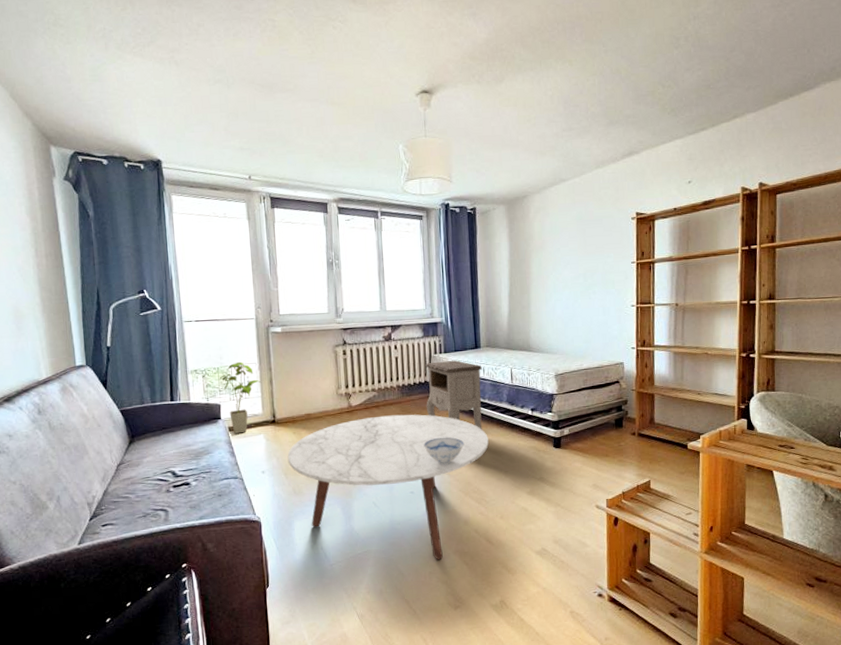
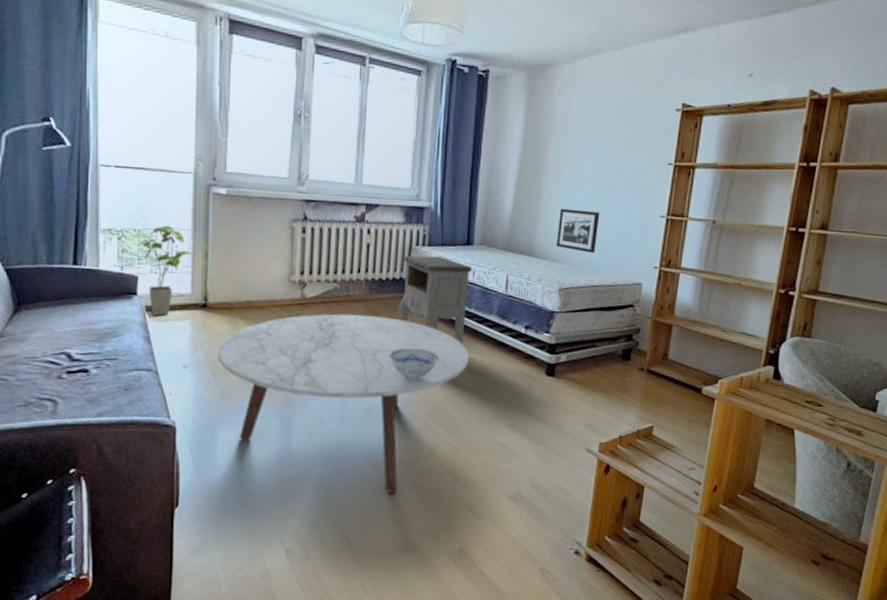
picture frame: none [547,308,581,343] -> present [555,208,600,254]

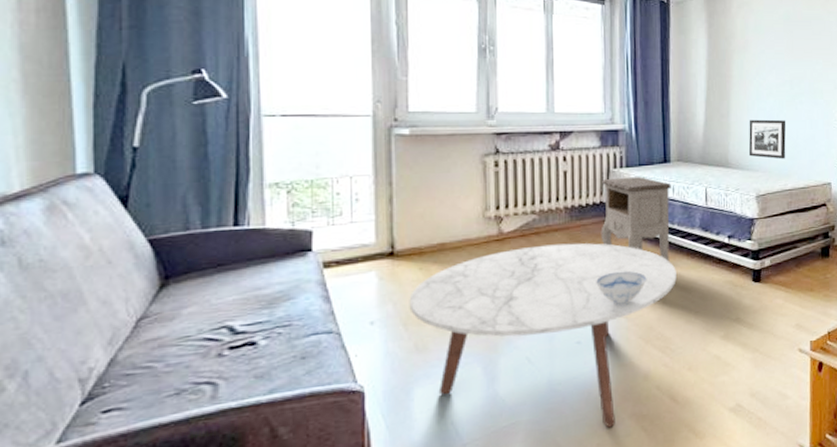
house plant: present [139,225,193,316] -> none [313,172,376,271]

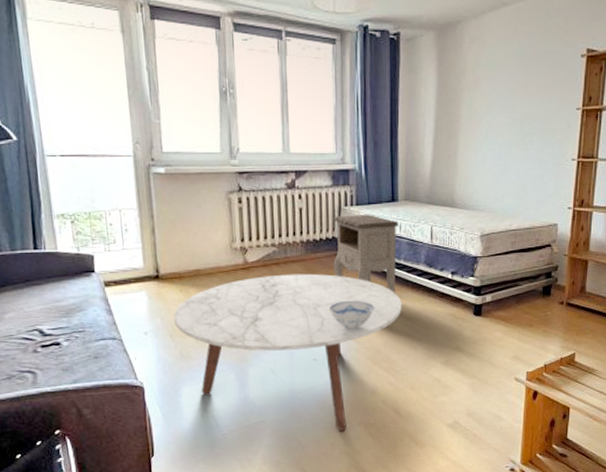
picture frame: present [748,119,786,159] -> none [474,159,515,200]

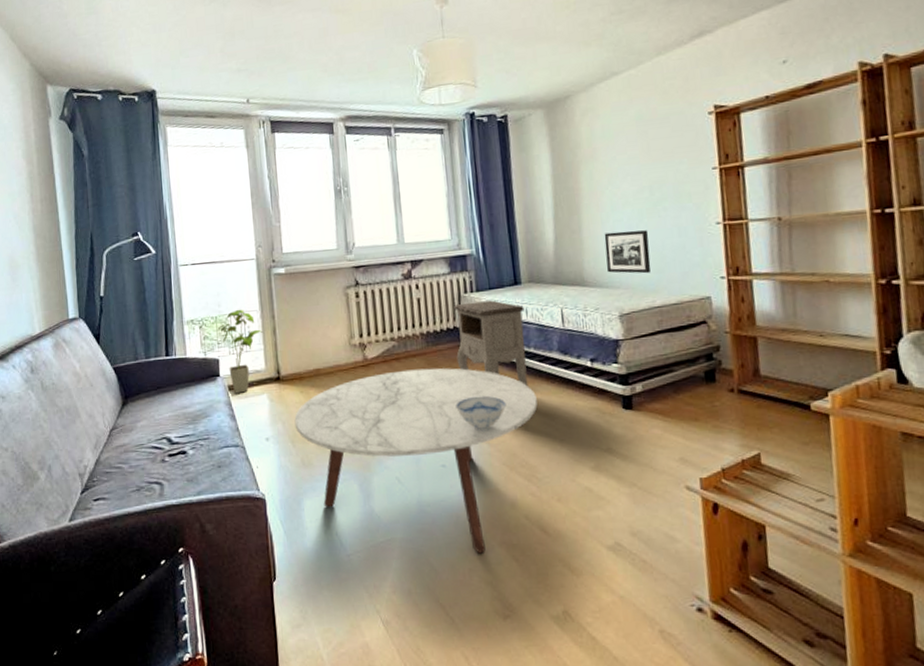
house plant: none [91,206,141,289] -> present [217,309,263,394]
picture frame: none [474,159,515,200] -> present [604,230,651,274]

